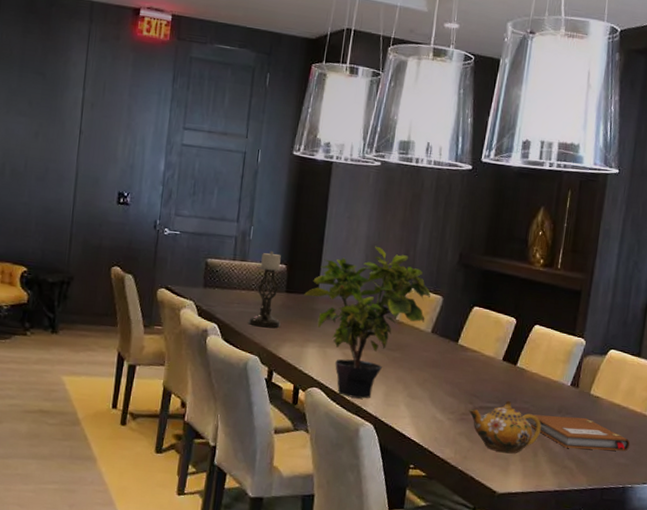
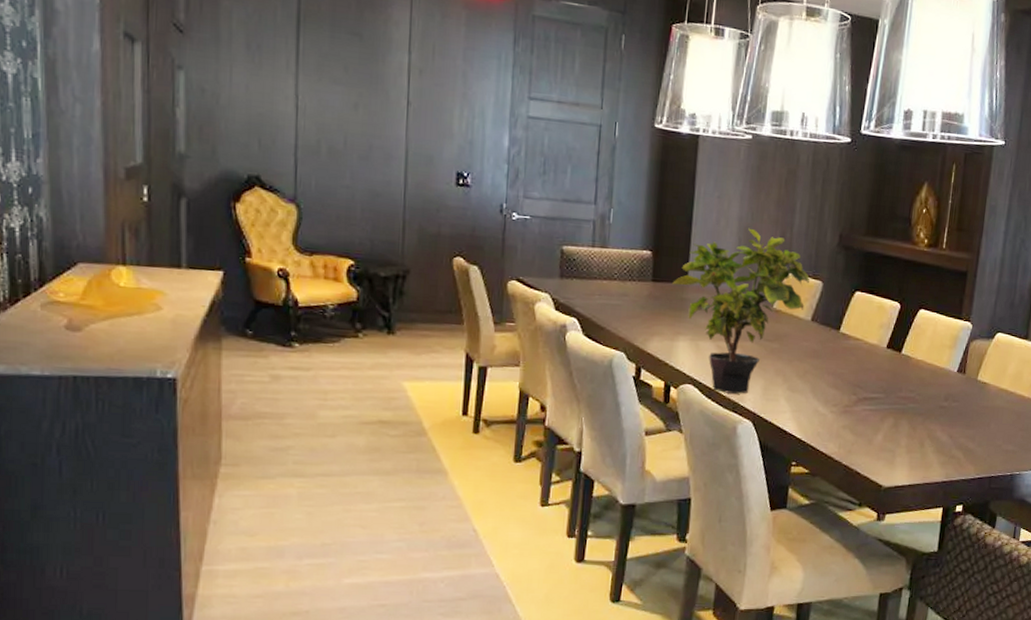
candle holder: present [248,250,284,328] -> none [612,235,649,321]
teapot: present [469,400,541,454] -> none [852,389,928,446]
notebook: present [530,414,631,451] -> none [916,403,1018,438]

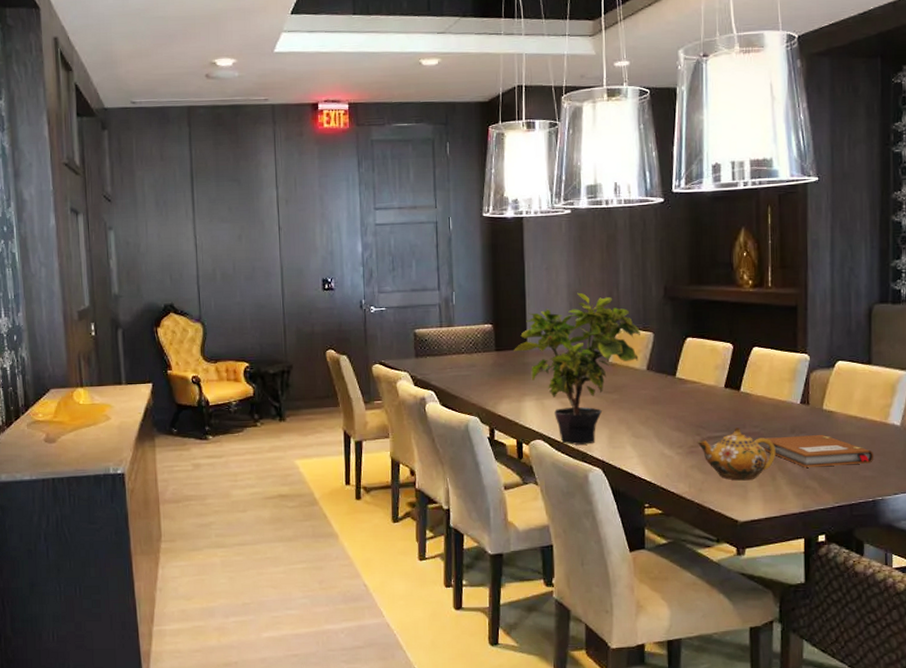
teapot: none [852,389,928,446] -> present [697,427,776,481]
notebook: none [916,403,1018,438] -> present [763,434,874,467]

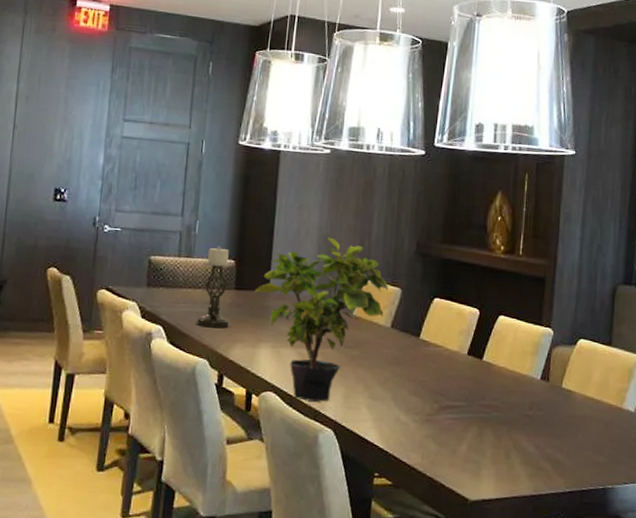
candle holder: none [463,312,495,388] -> present [195,245,233,329]
teapot: present [697,427,776,481] -> none [434,397,513,456]
notebook: present [763,434,874,467] -> none [500,412,608,449]

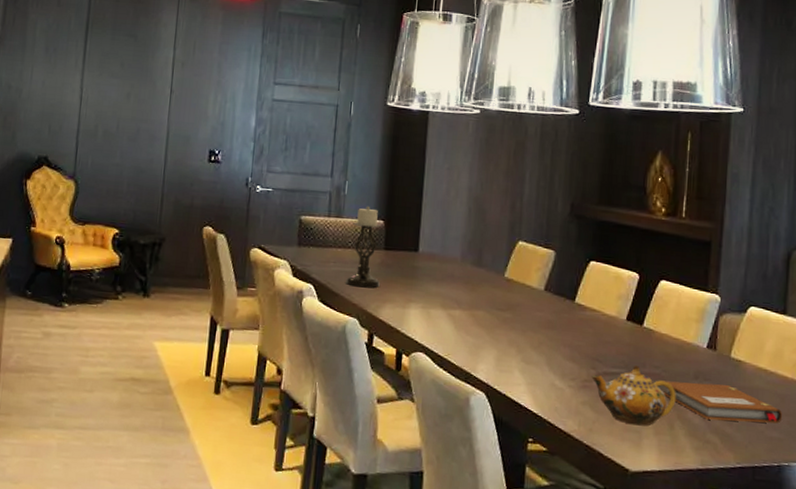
potted plant: present [253,237,388,403] -> none [403,198,541,365]
teapot: none [434,397,513,456] -> present [591,365,676,426]
notebook: none [500,412,608,449] -> present [663,381,783,424]

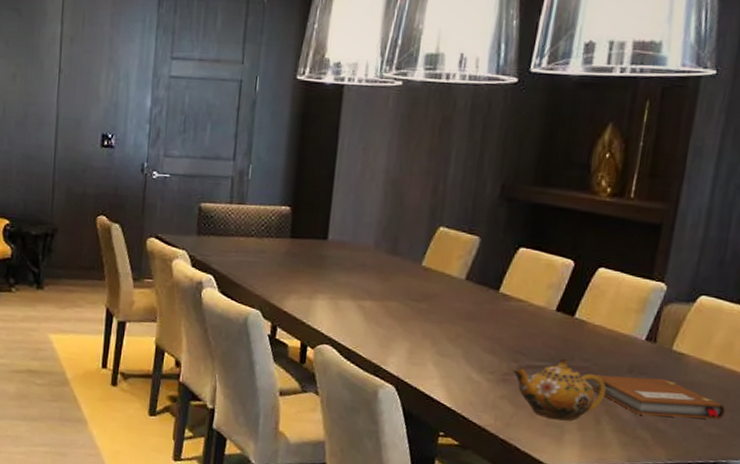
candle holder: present [345,205,382,288] -> none [248,191,288,279]

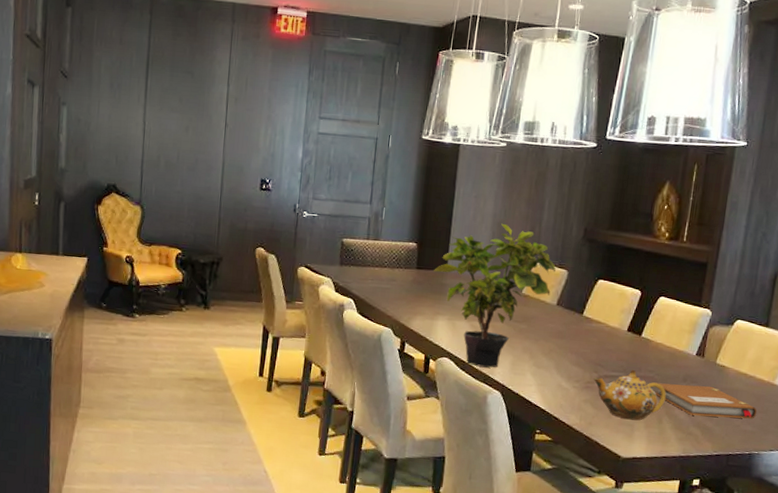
potted plant: none [310,180,465,358] -> present [433,223,556,368]

